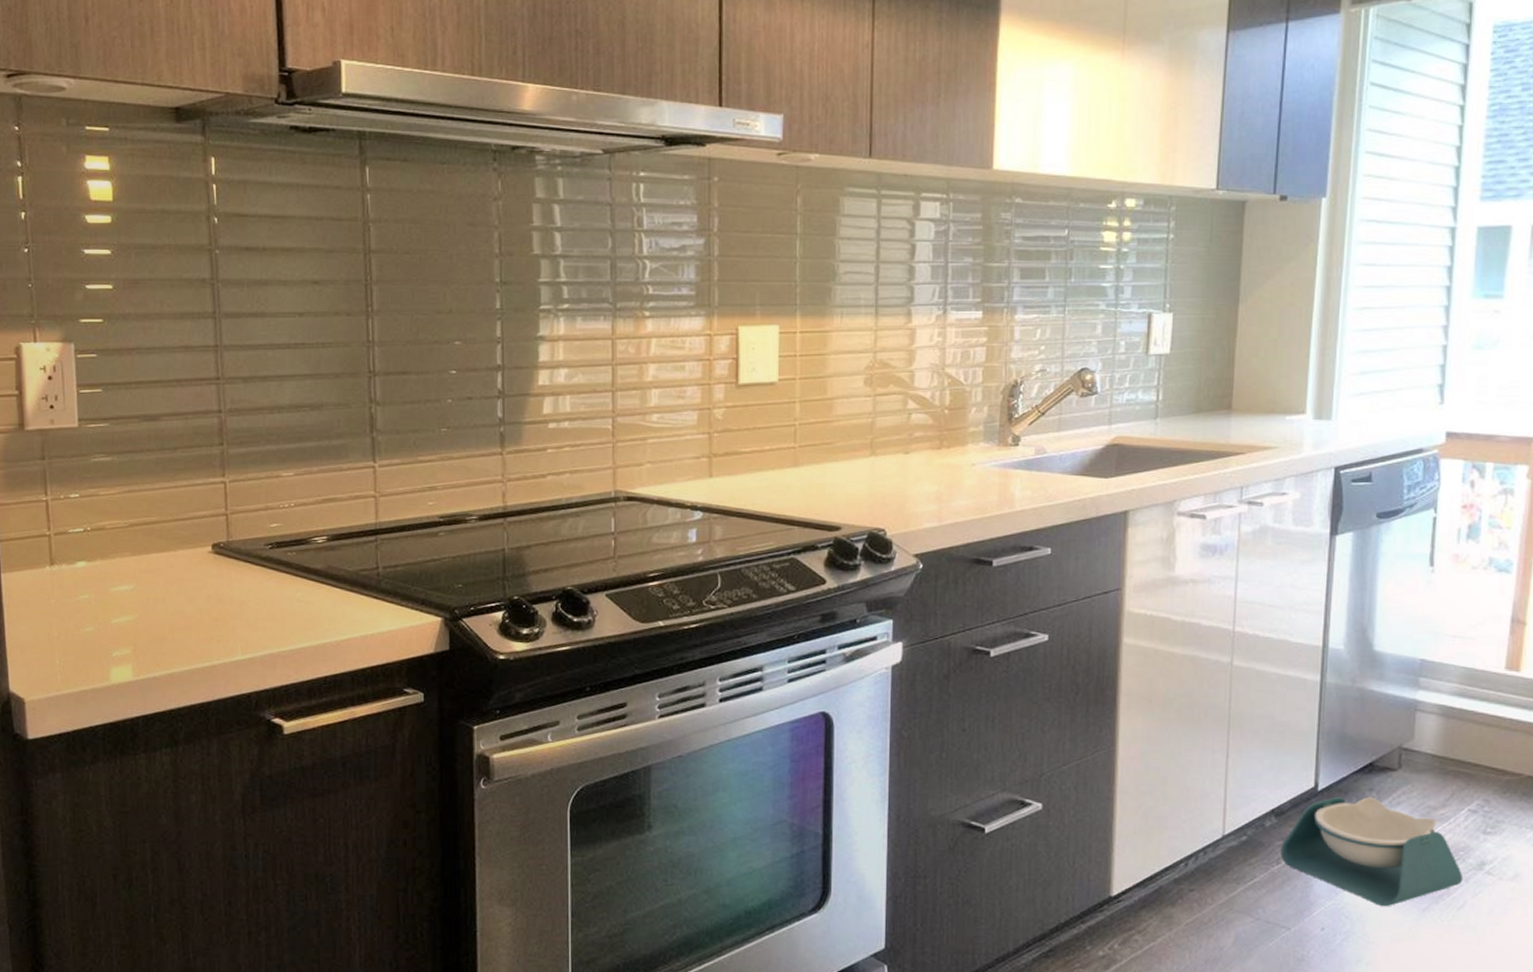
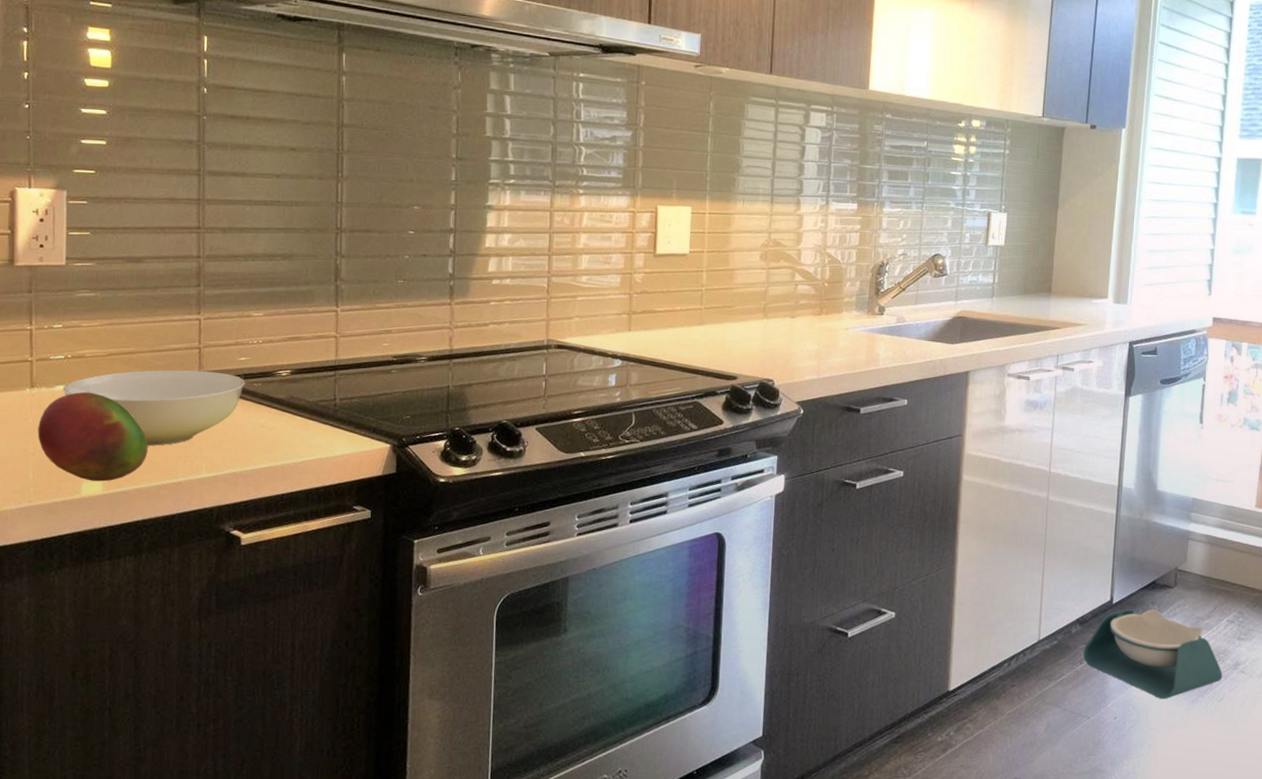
fruit: none [61,567,178,667] -> present [38,391,148,482]
bowl: none [84,540,278,626] -> present [62,369,245,446]

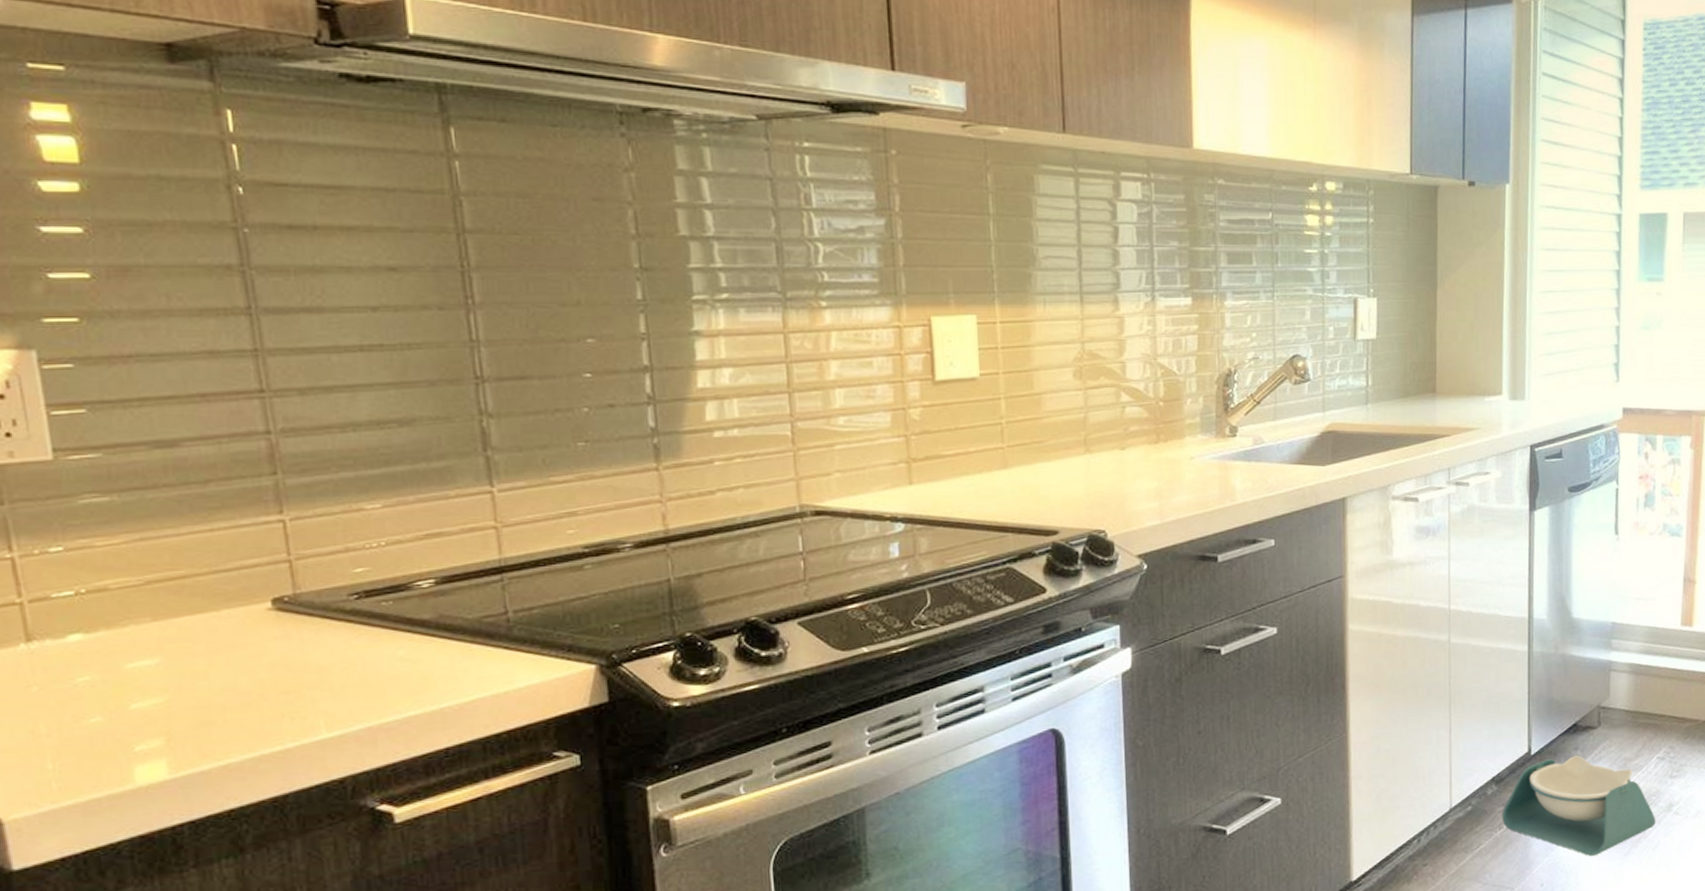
fruit: present [38,391,148,482] -> none [48,638,232,763]
bowl: present [62,369,245,446] -> none [79,592,368,704]

